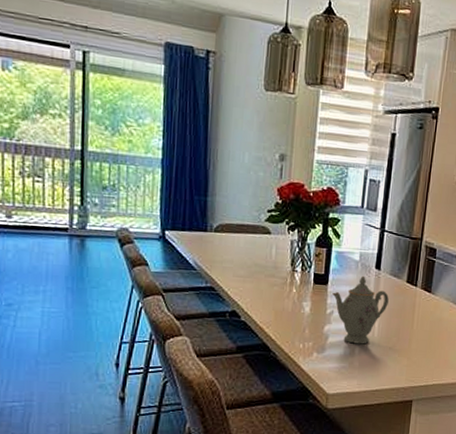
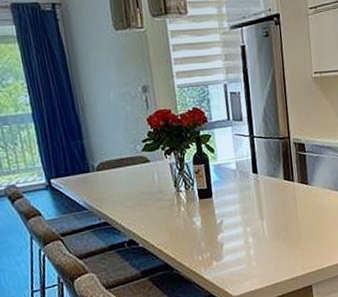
teapot: present [332,275,389,344] -> none [218,182,272,246]

